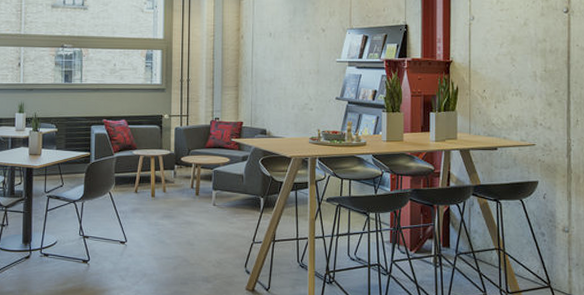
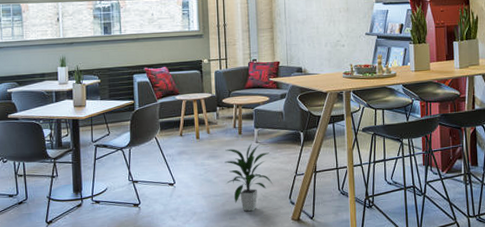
indoor plant: none [179,205,228,278] -> present [224,142,273,212]

